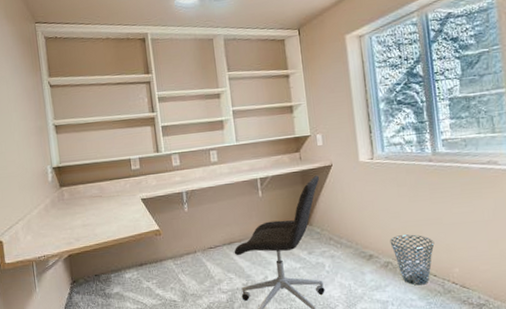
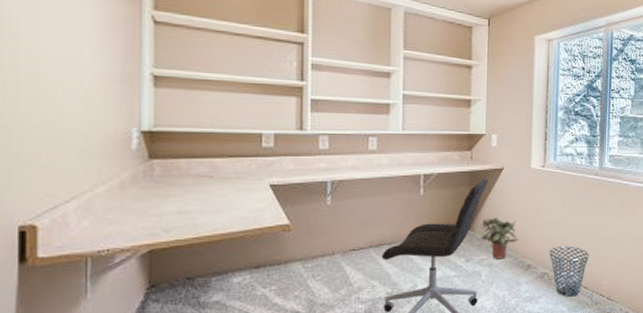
potted plant: none [318,211,358,251] -> present [480,217,520,260]

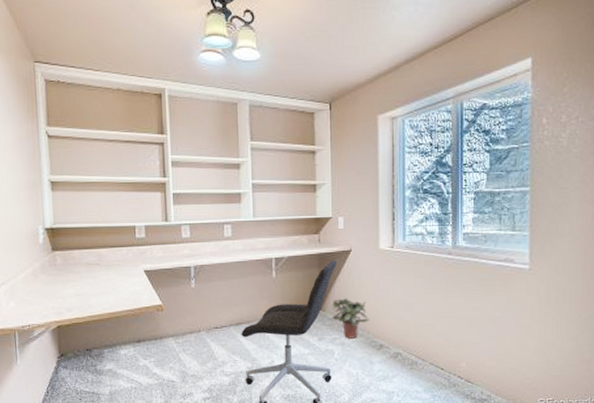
waste basket: present [549,246,590,297] -> none [402,326,445,378]

